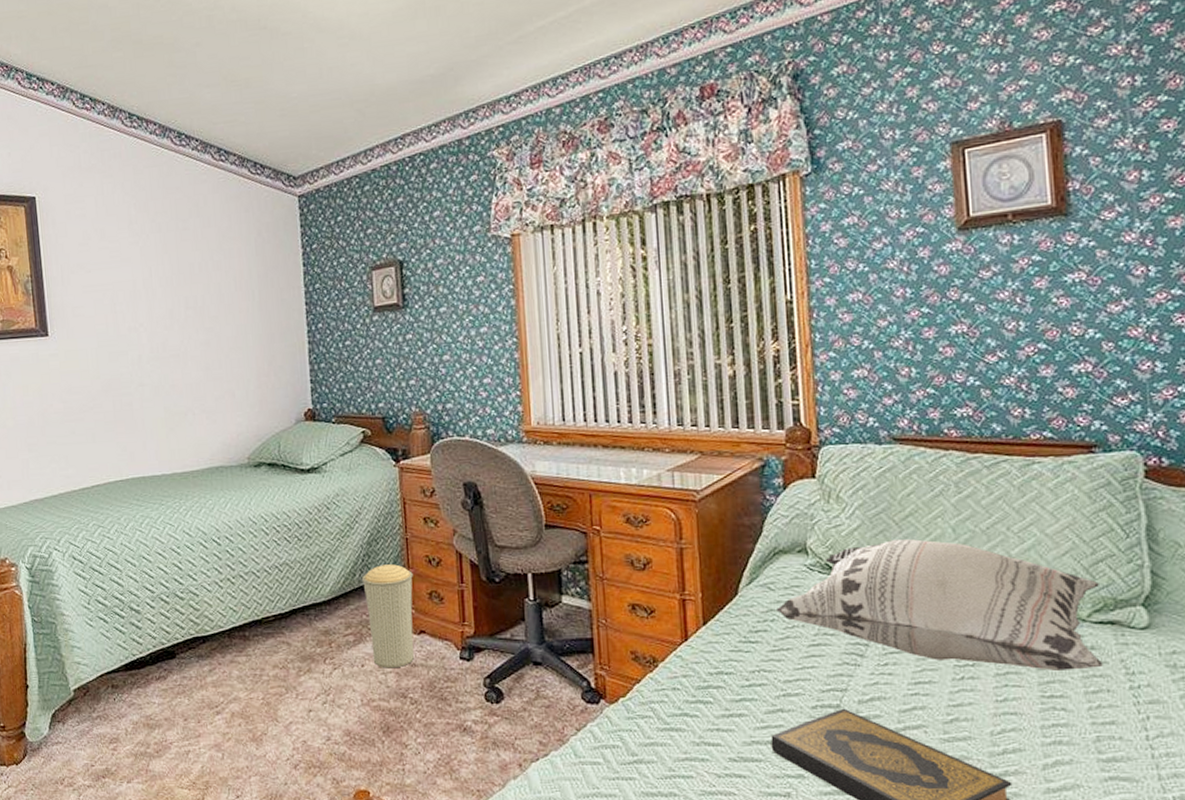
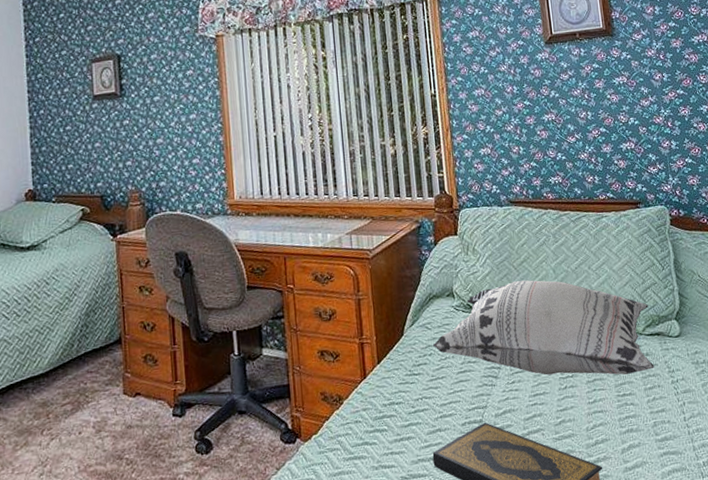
trash can: present [361,564,414,668] -> none [79,332,130,433]

